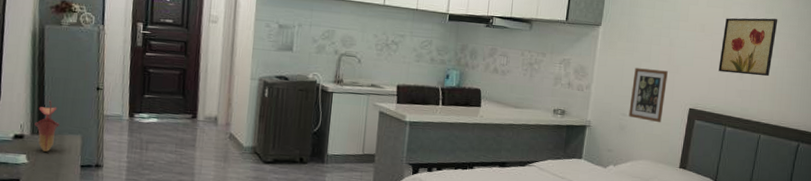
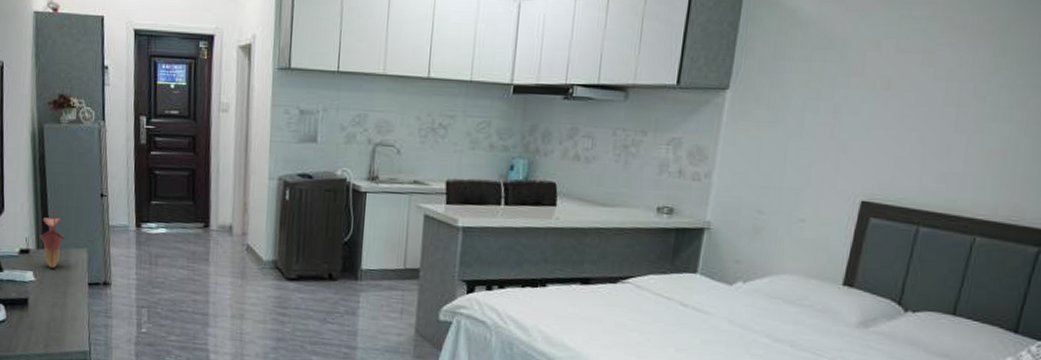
picture frame: present [628,68,668,123] -> none [767,146,829,223]
wall art: present [718,18,778,77] -> none [910,64,1014,152]

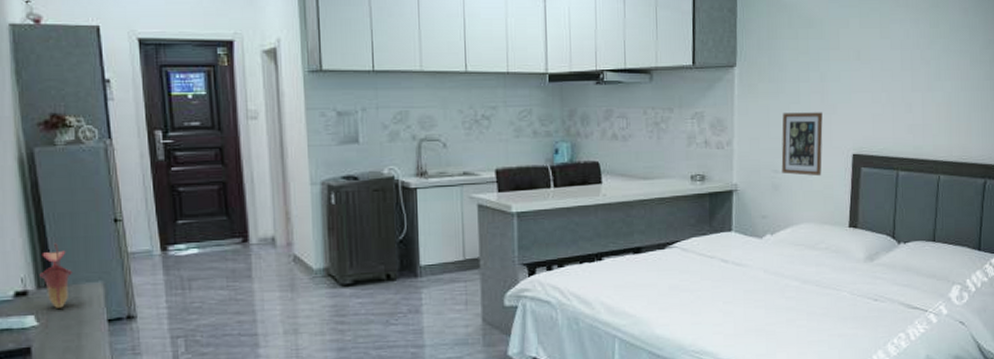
picture frame: none [767,146,829,223] -> present [781,112,823,177]

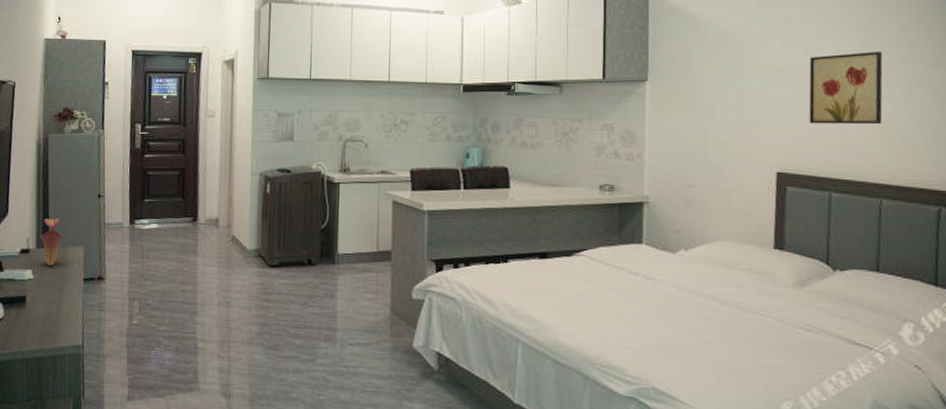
picture frame: present [781,112,823,177] -> none [696,127,742,193]
wall art: none [882,34,946,106] -> present [809,52,883,125]

